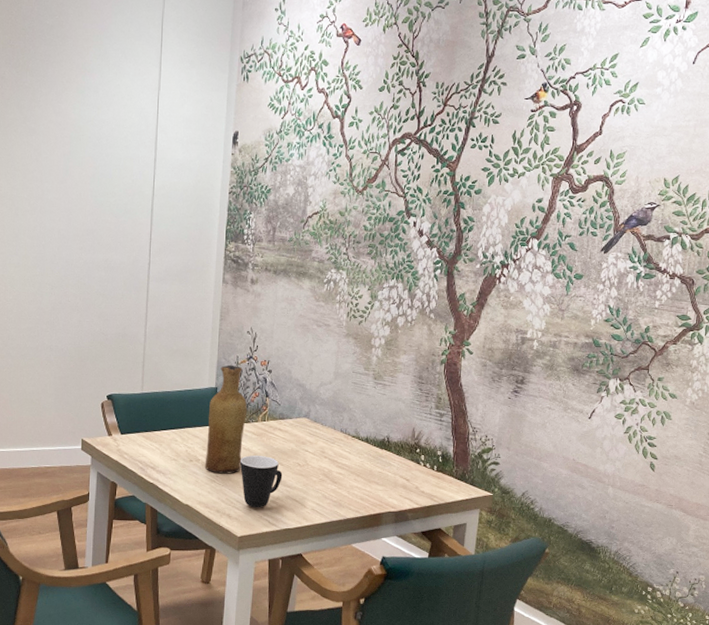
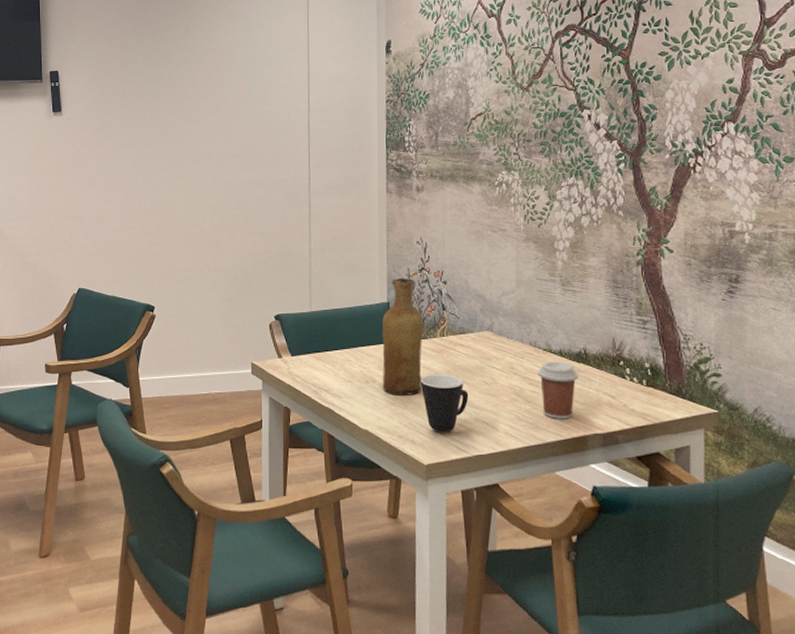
coffee cup: none [345,447,380,498] -> present [537,361,579,419]

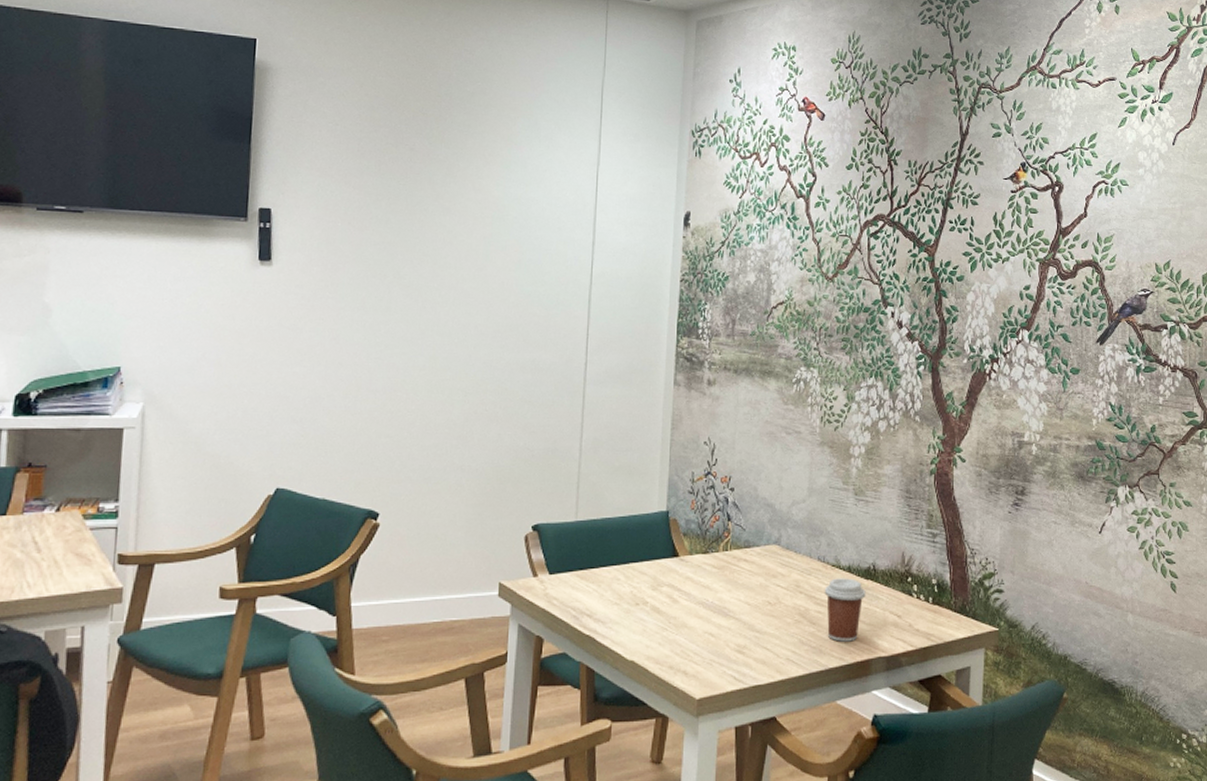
vase: present [382,277,423,396] -> none [654,482,705,619]
mug: present [420,374,469,433] -> none [697,594,750,661]

